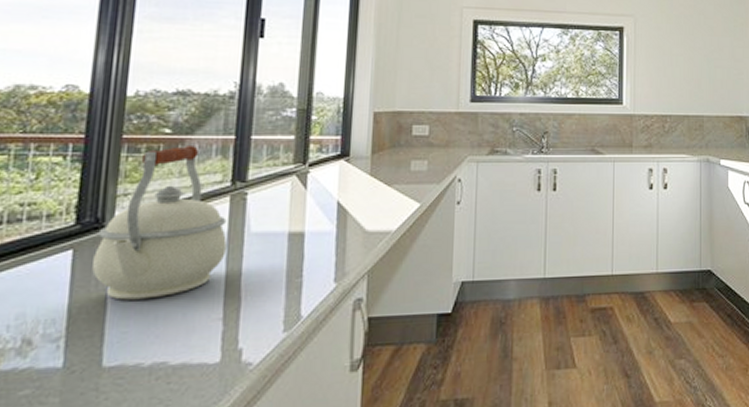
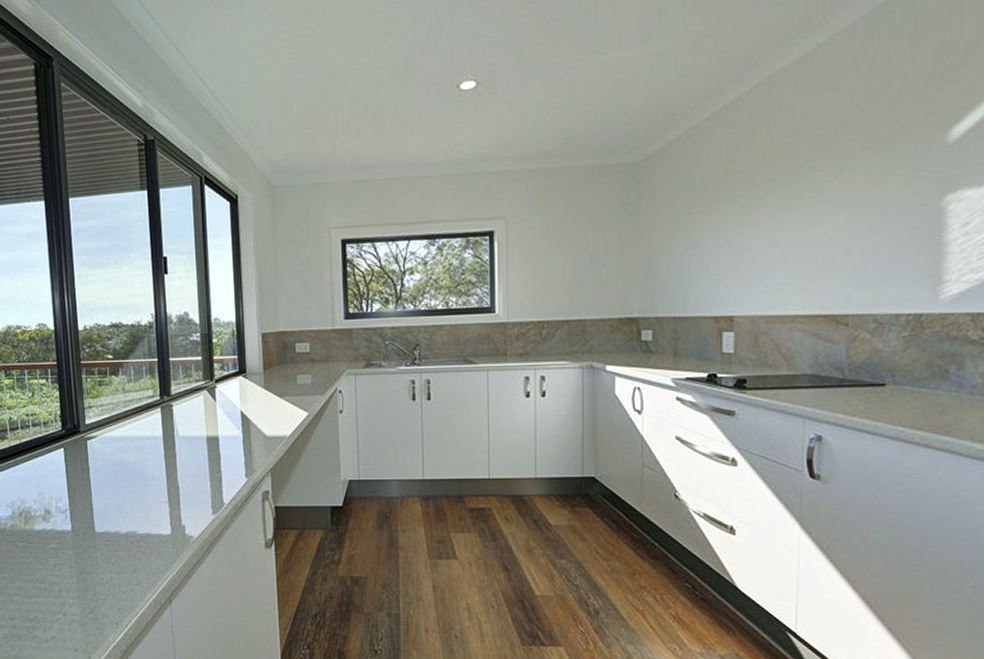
kettle: present [92,146,227,300] -> none [77,368,164,485]

